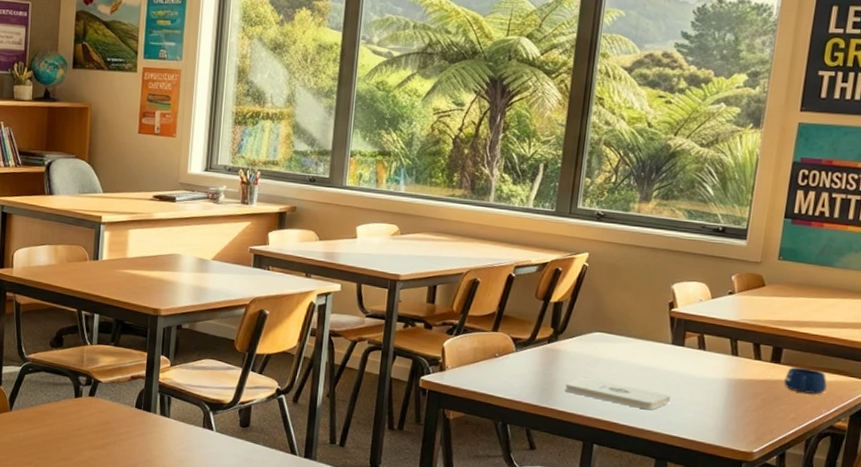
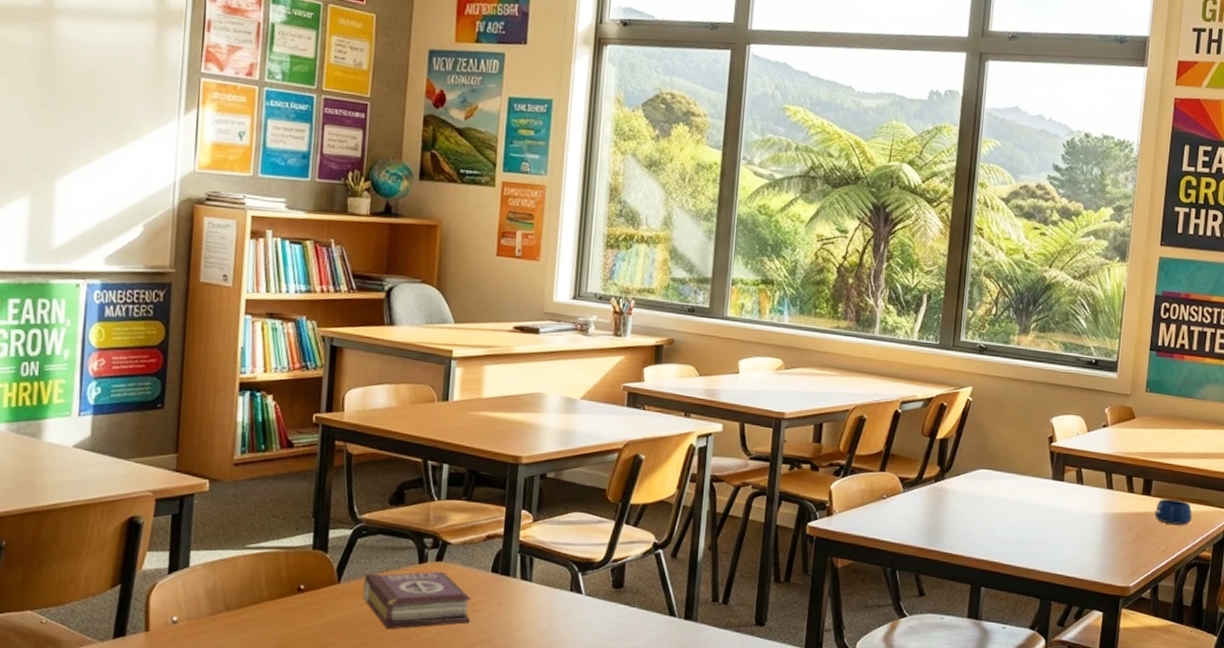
book: none [29,403,119,452] -> present [362,572,472,630]
notepad: present [565,377,671,411] -> none [952,516,1053,549]

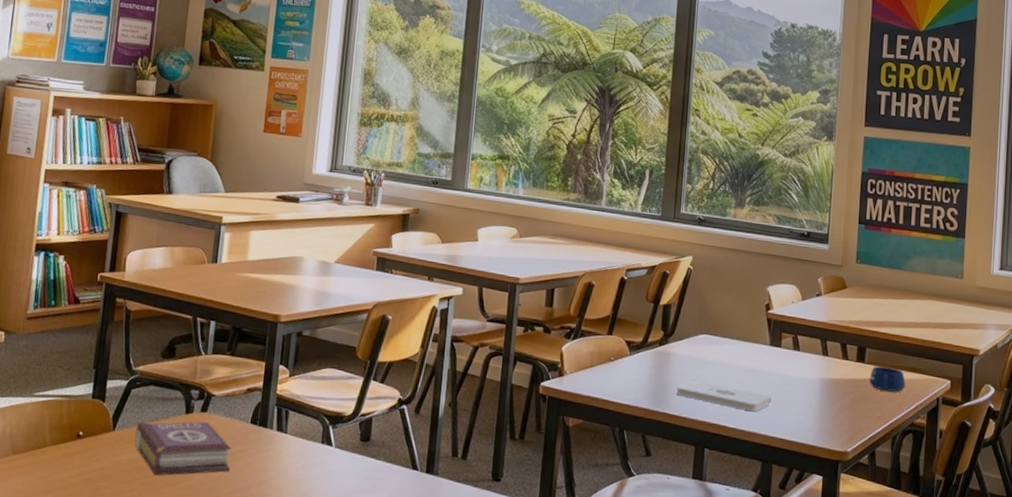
notepad: none [952,516,1053,549] -> present [676,379,772,412]

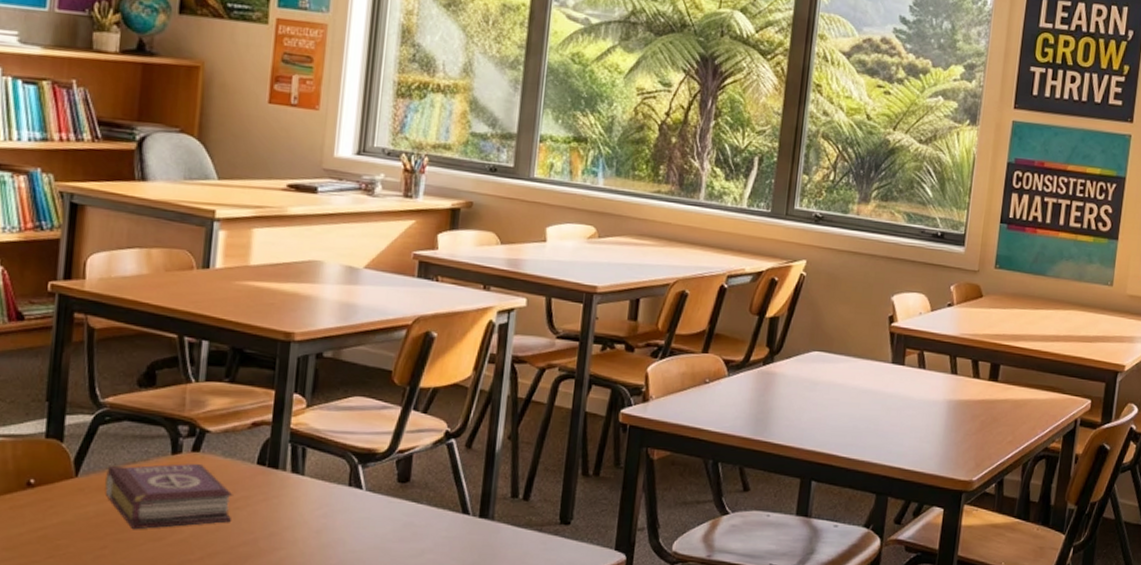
notepad: present [676,379,772,412] -> none [781,403,891,439]
mug: present [869,365,906,392] -> none [1001,384,1042,414]

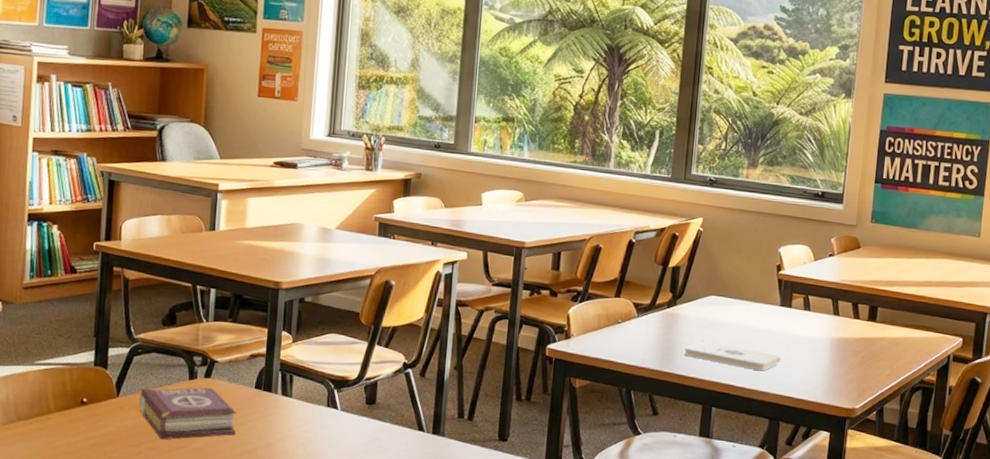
notepad: none [781,403,891,439] -> present [684,340,781,371]

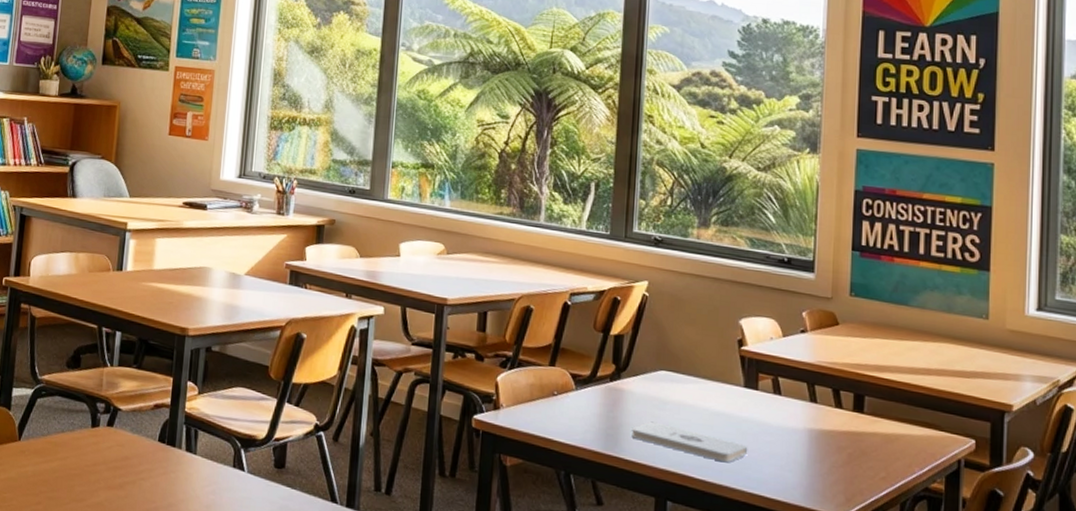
book: present [139,387,237,440] -> none [40,432,139,492]

